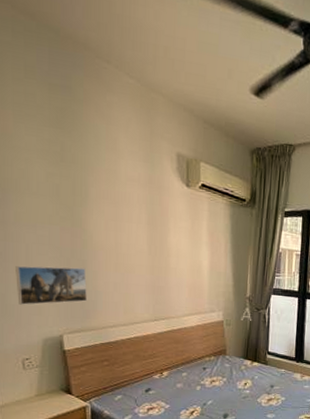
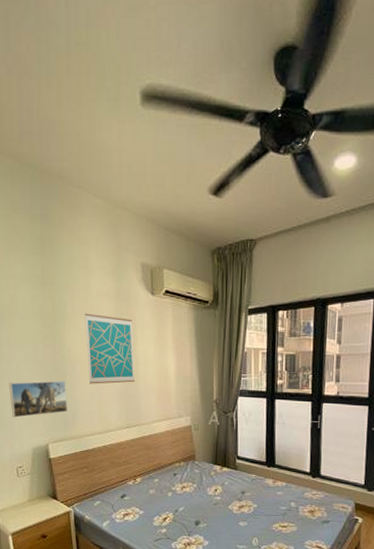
wall art: none [110,198,166,275] -> present [84,313,135,384]

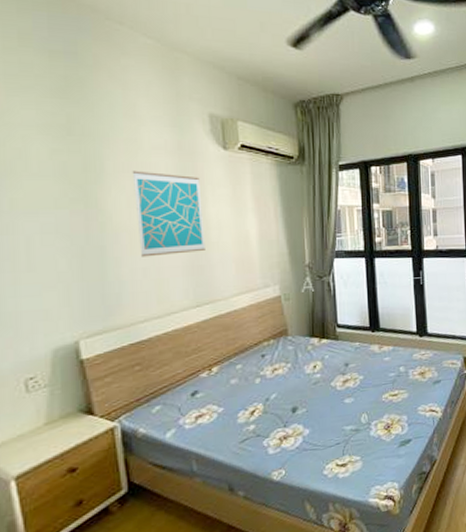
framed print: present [9,381,68,418] -> none [12,256,110,311]

